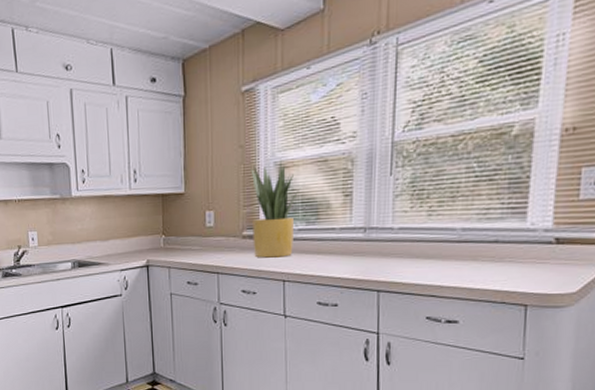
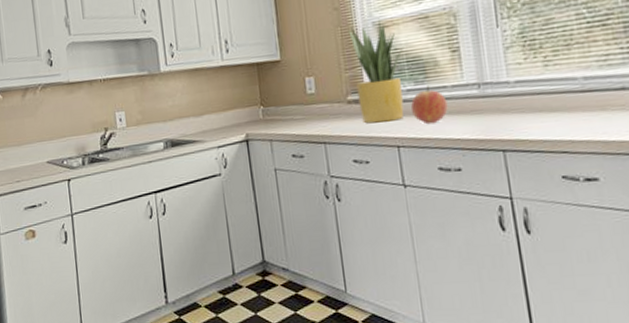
fruit: none [299,227,334,263] -> present [410,86,448,125]

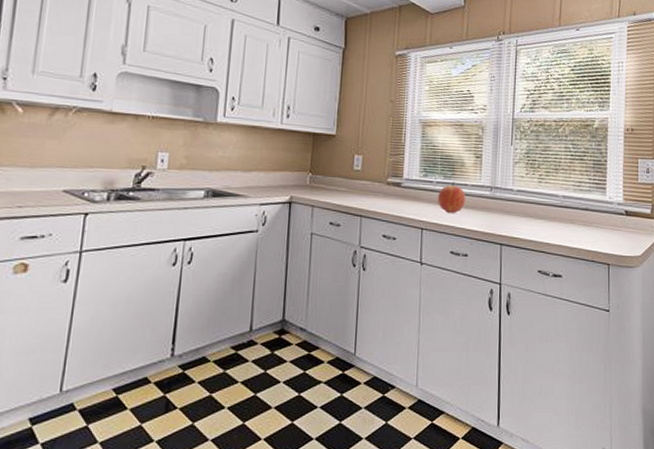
planter: present [348,19,405,124] -> none [396,118,441,206]

